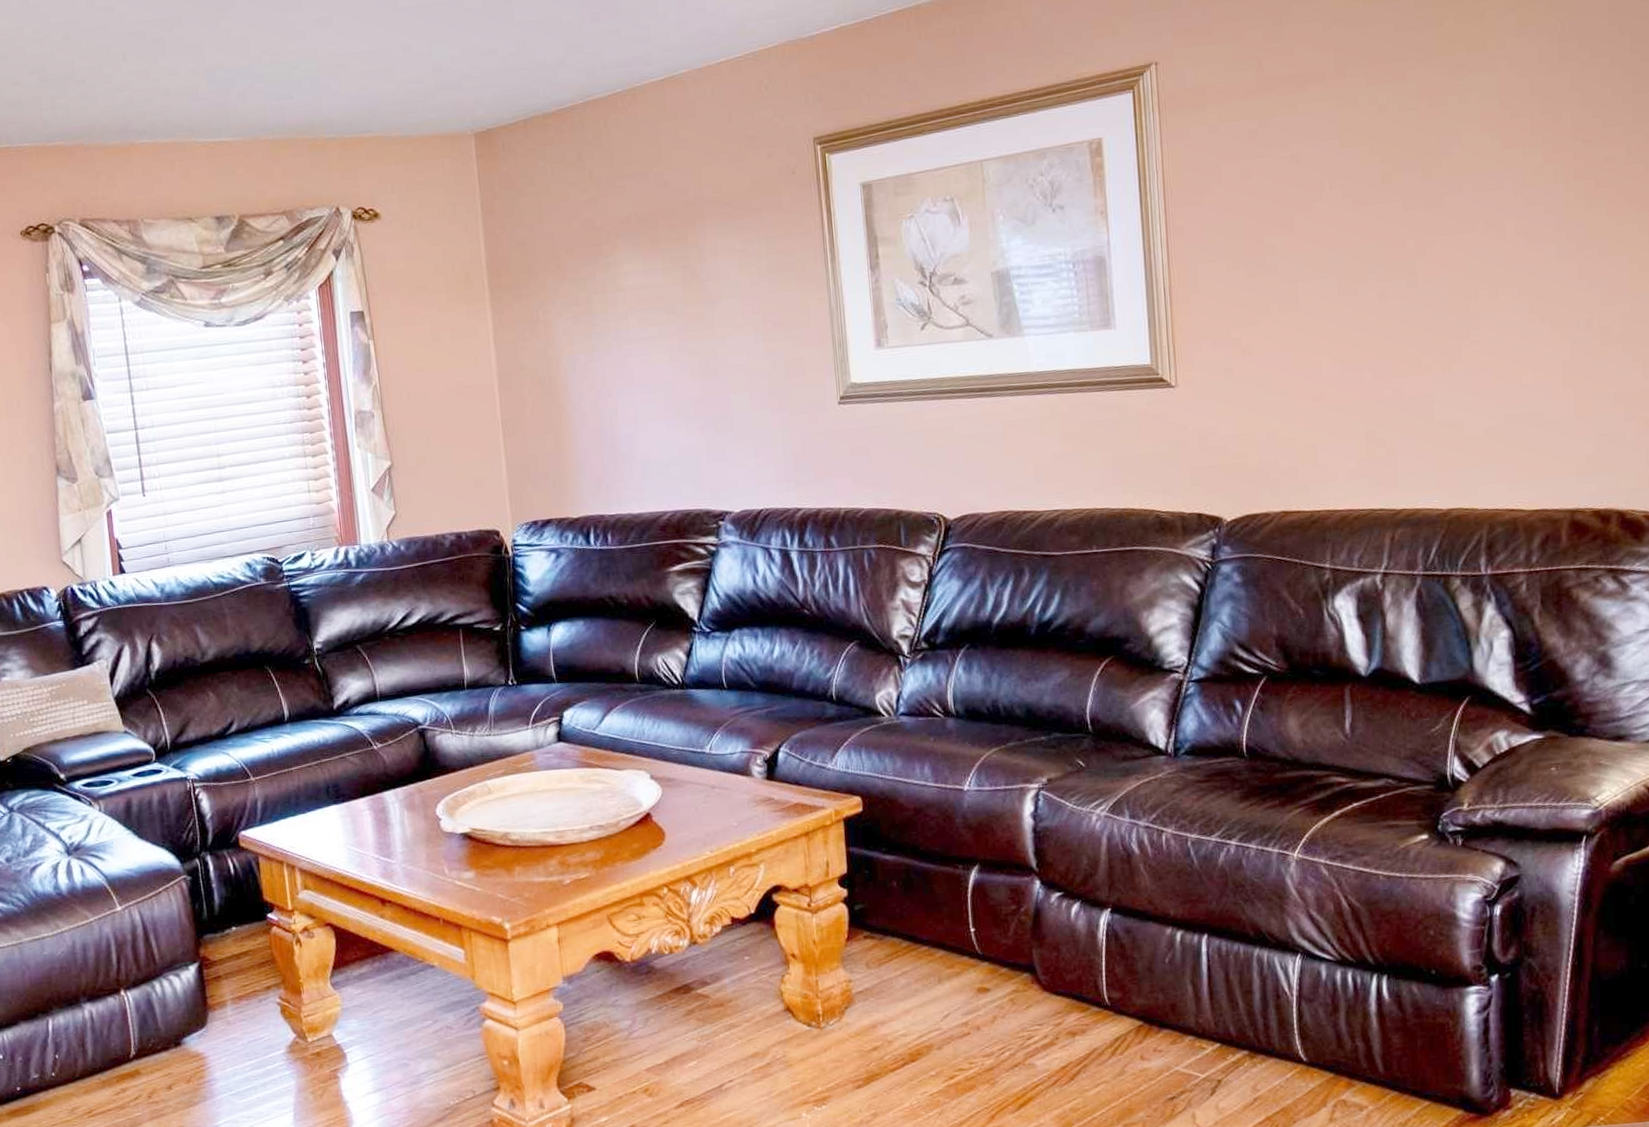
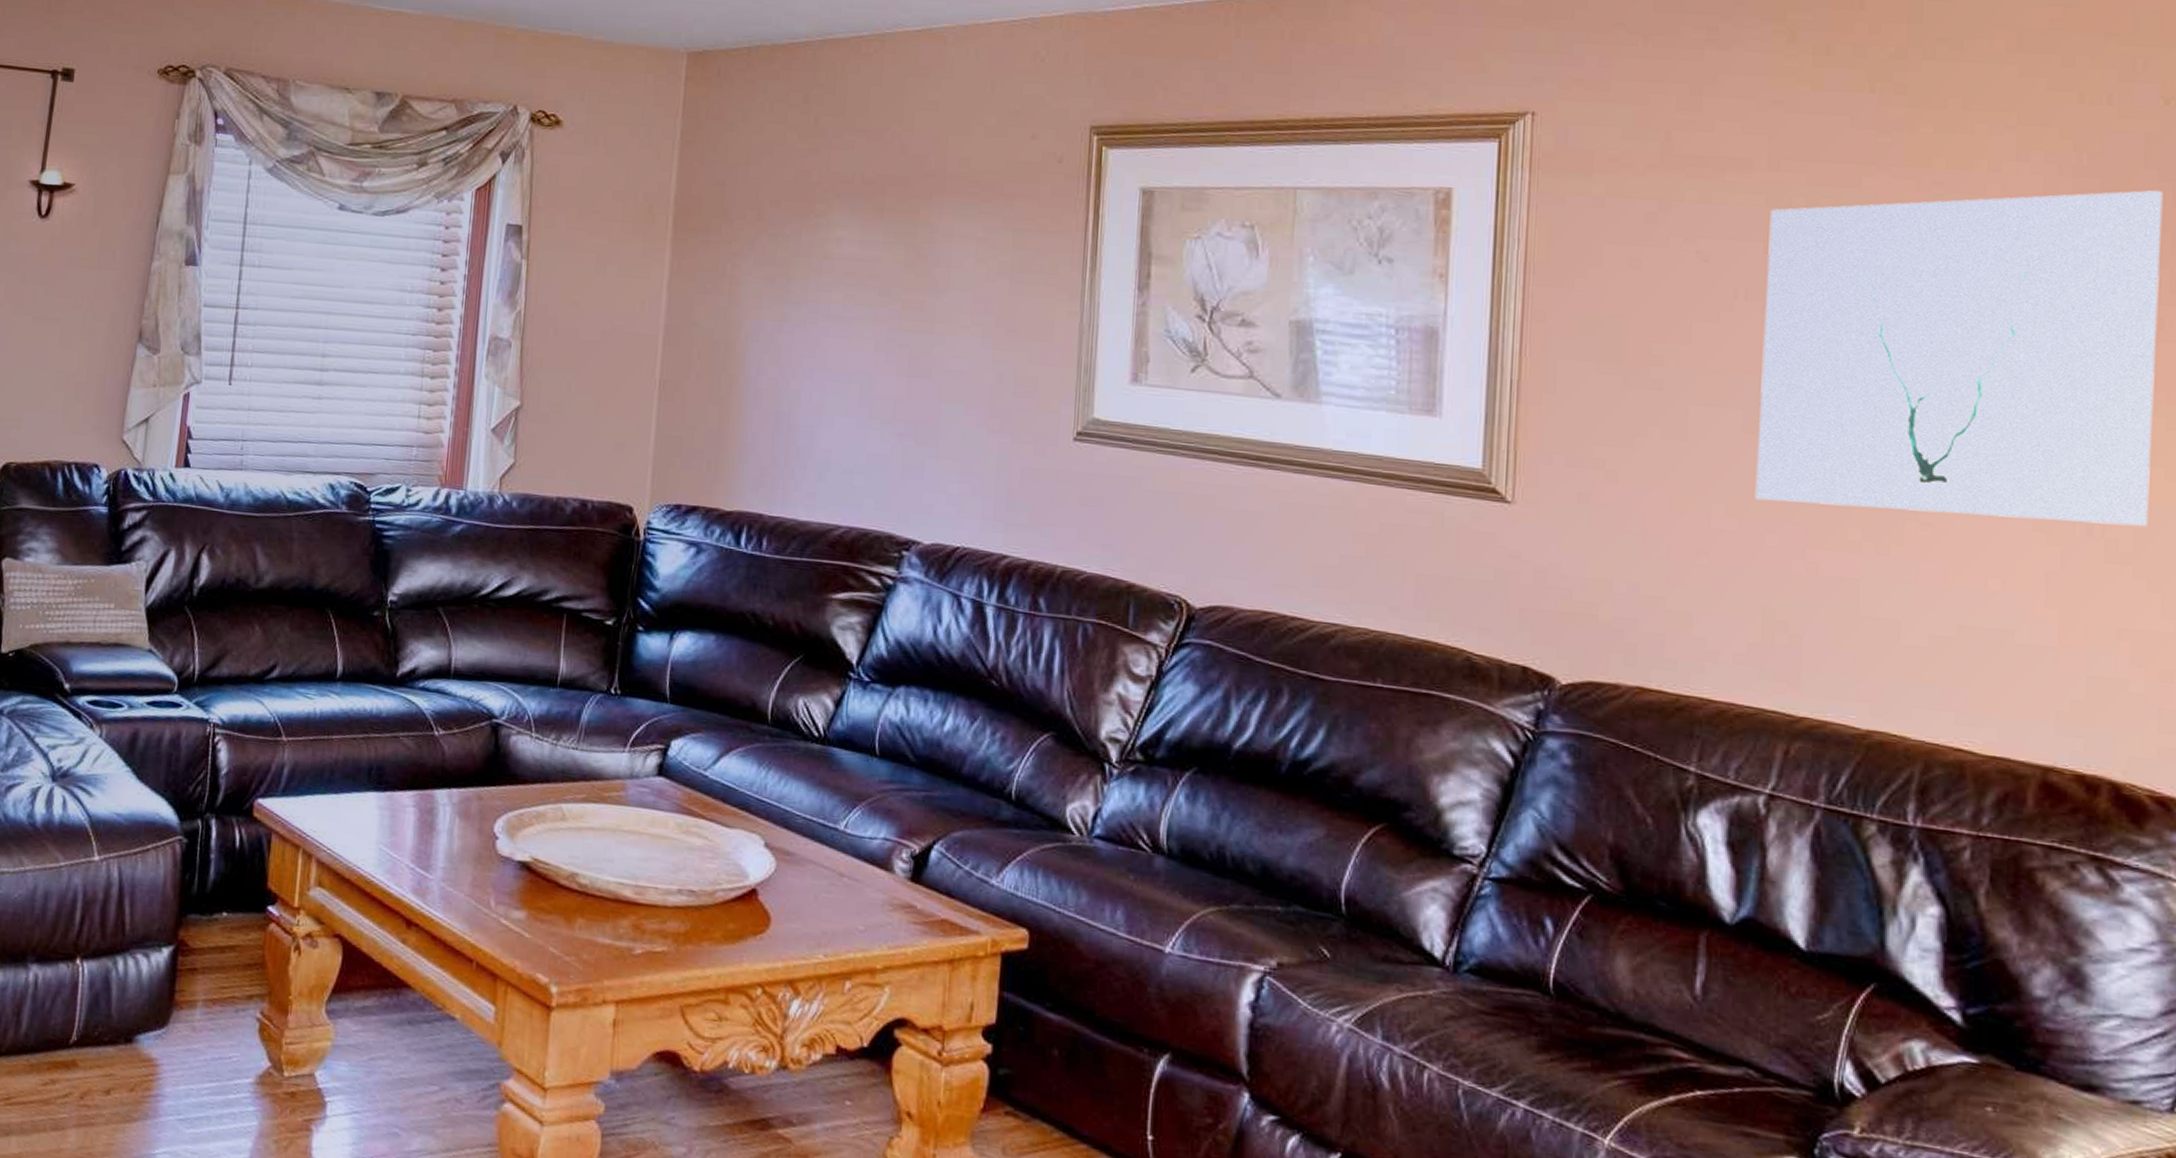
wall art: none [1341,42,1630,348] -> present [1755,190,2163,527]

